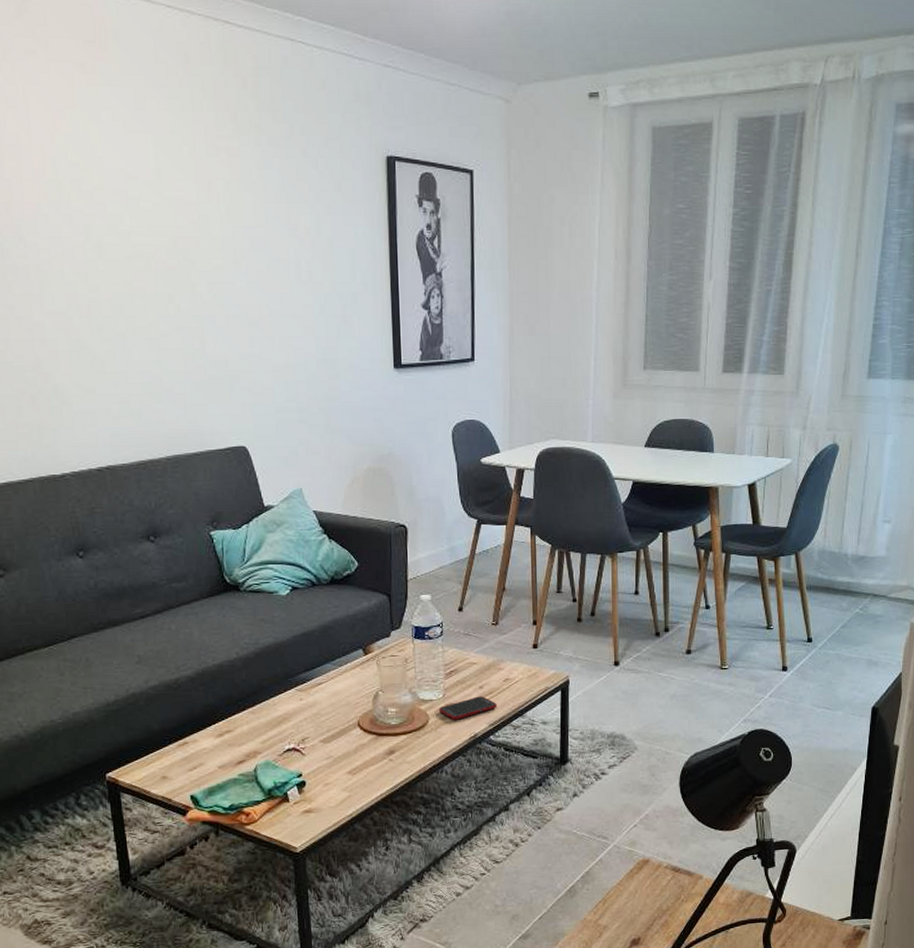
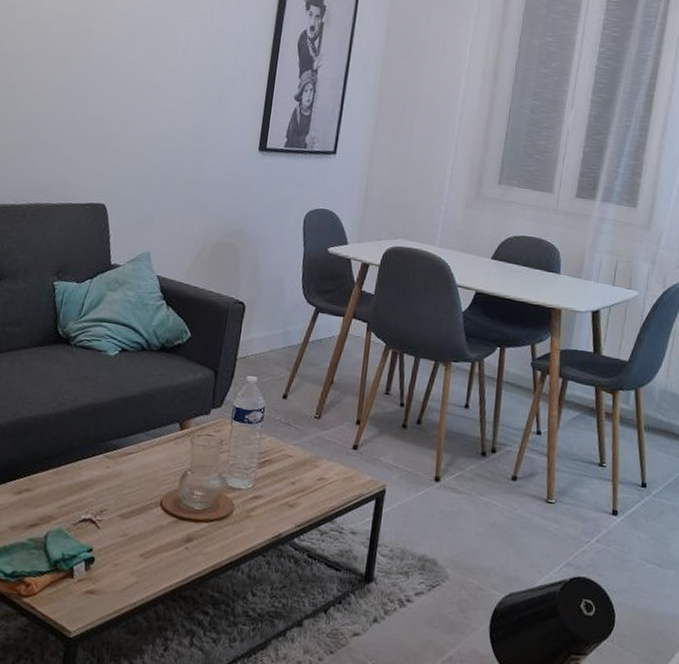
cell phone: present [439,696,497,720] -> none [246,492,307,515]

